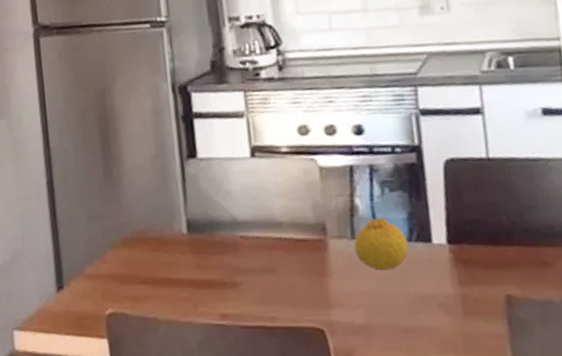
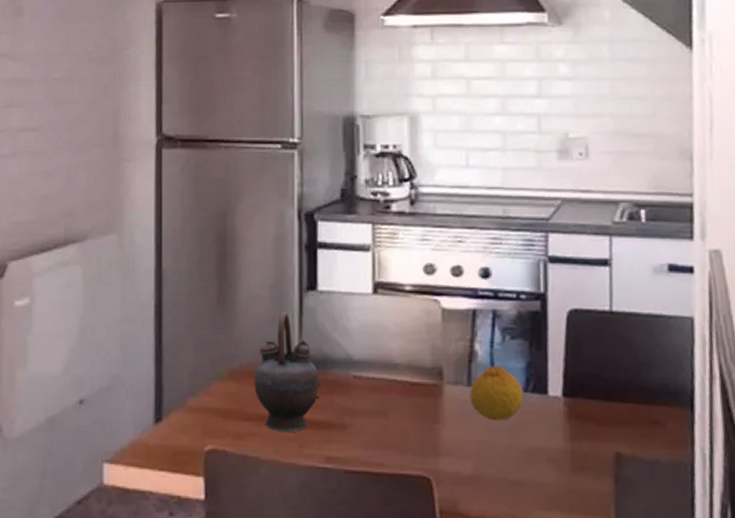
teapot: none [145,180,210,293] -> present [254,312,321,432]

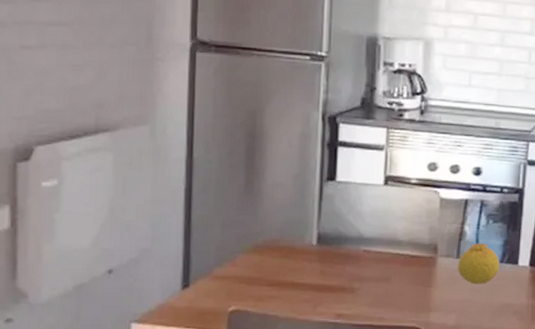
teapot: present [254,312,321,432] -> none [276,197,335,295]

